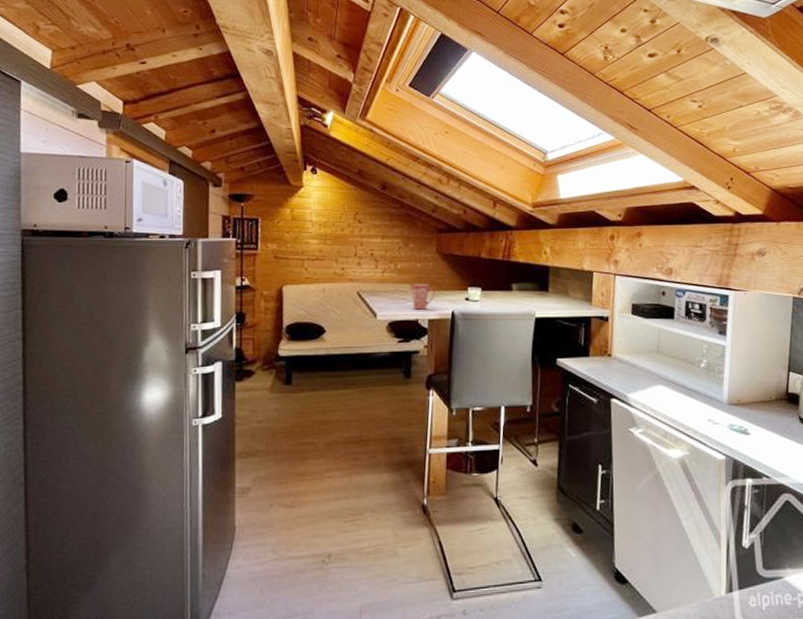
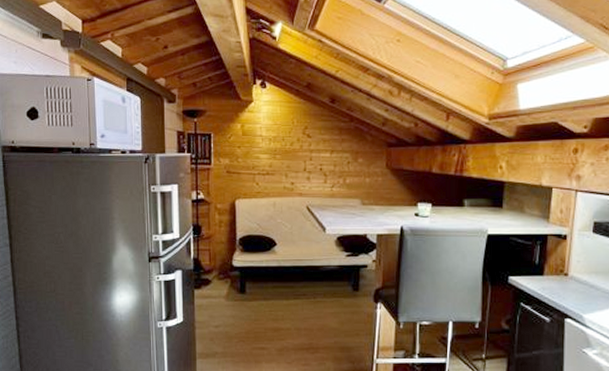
mug: present [411,284,436,310] -> none [360,199,385,225]

